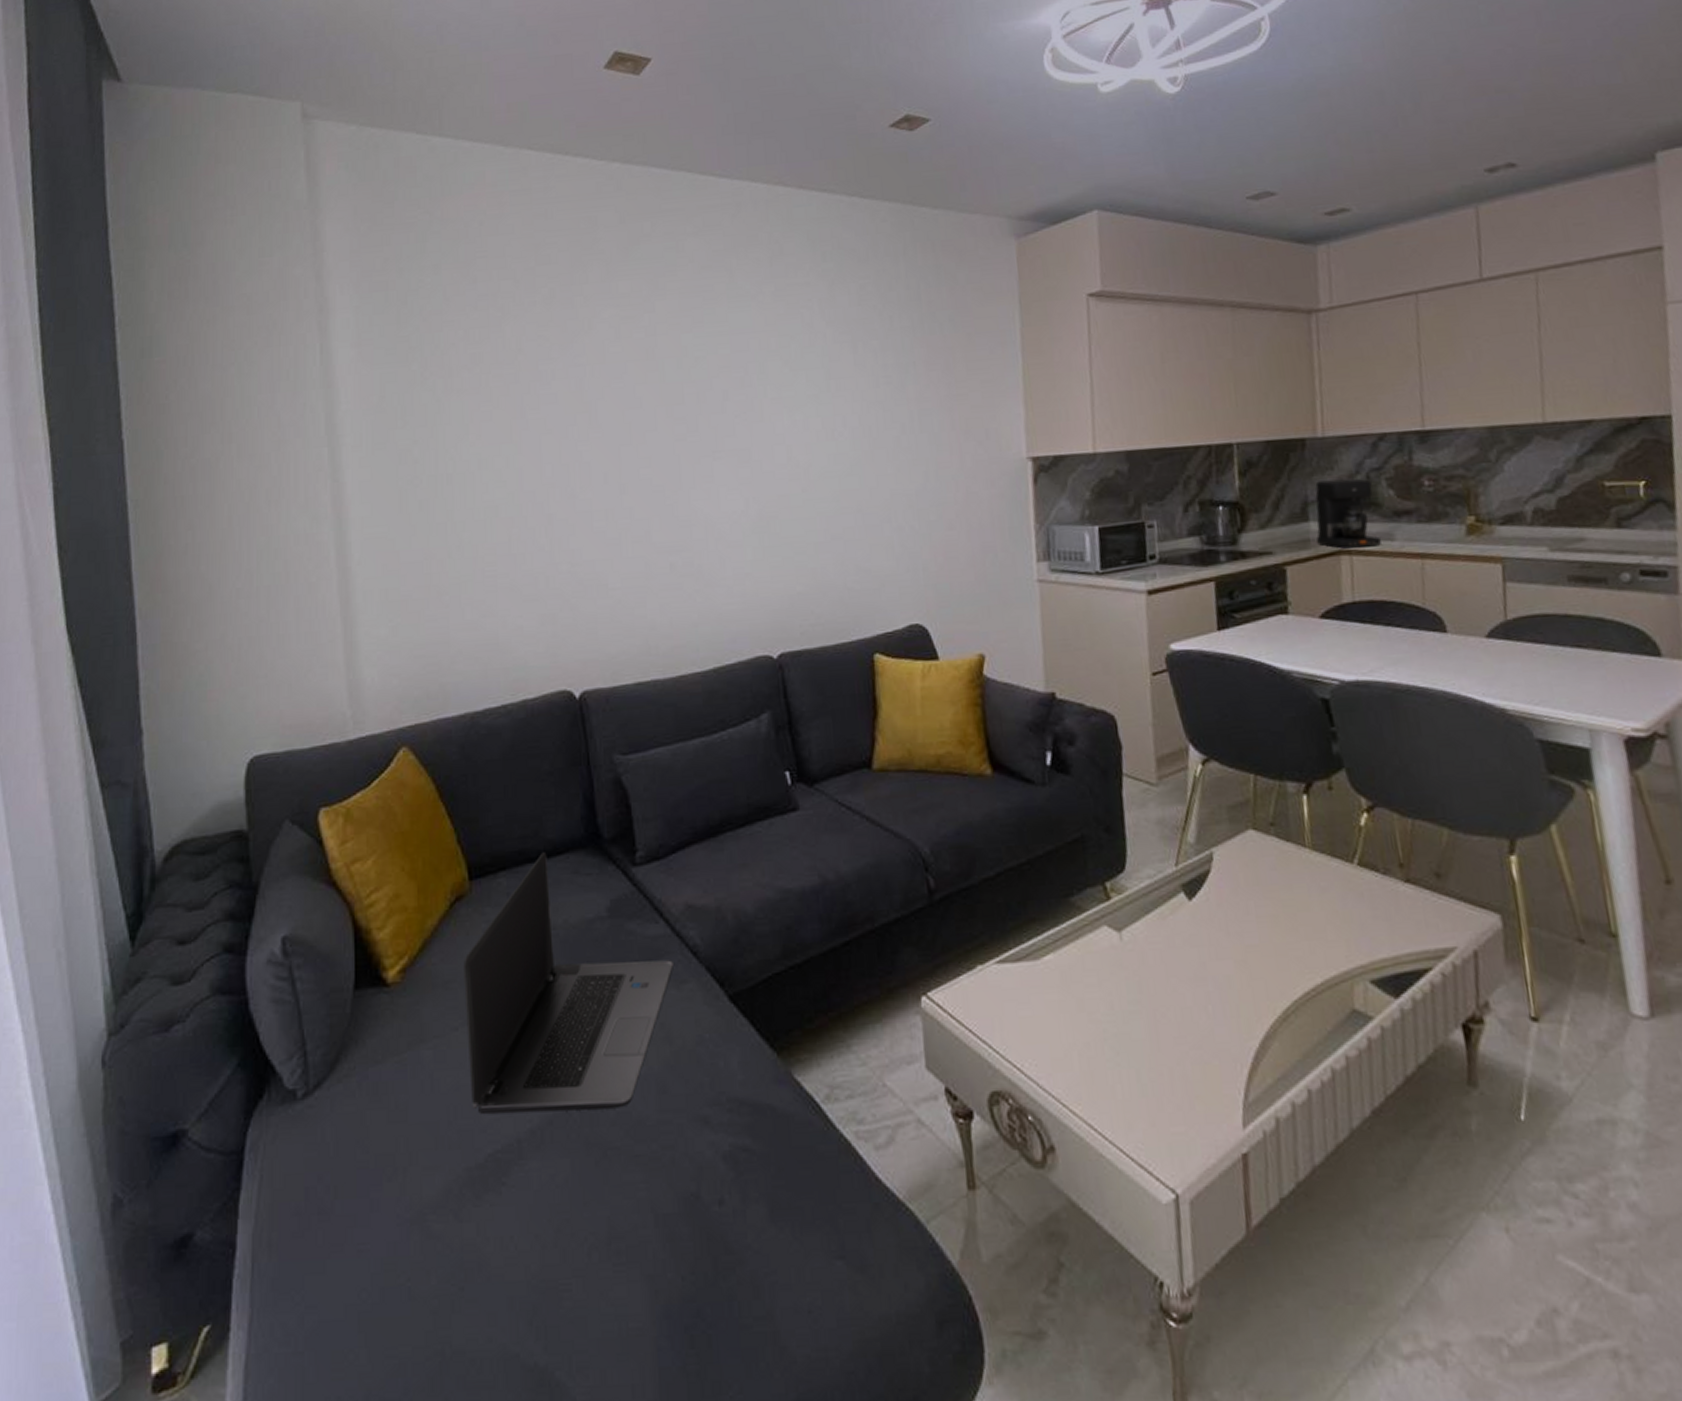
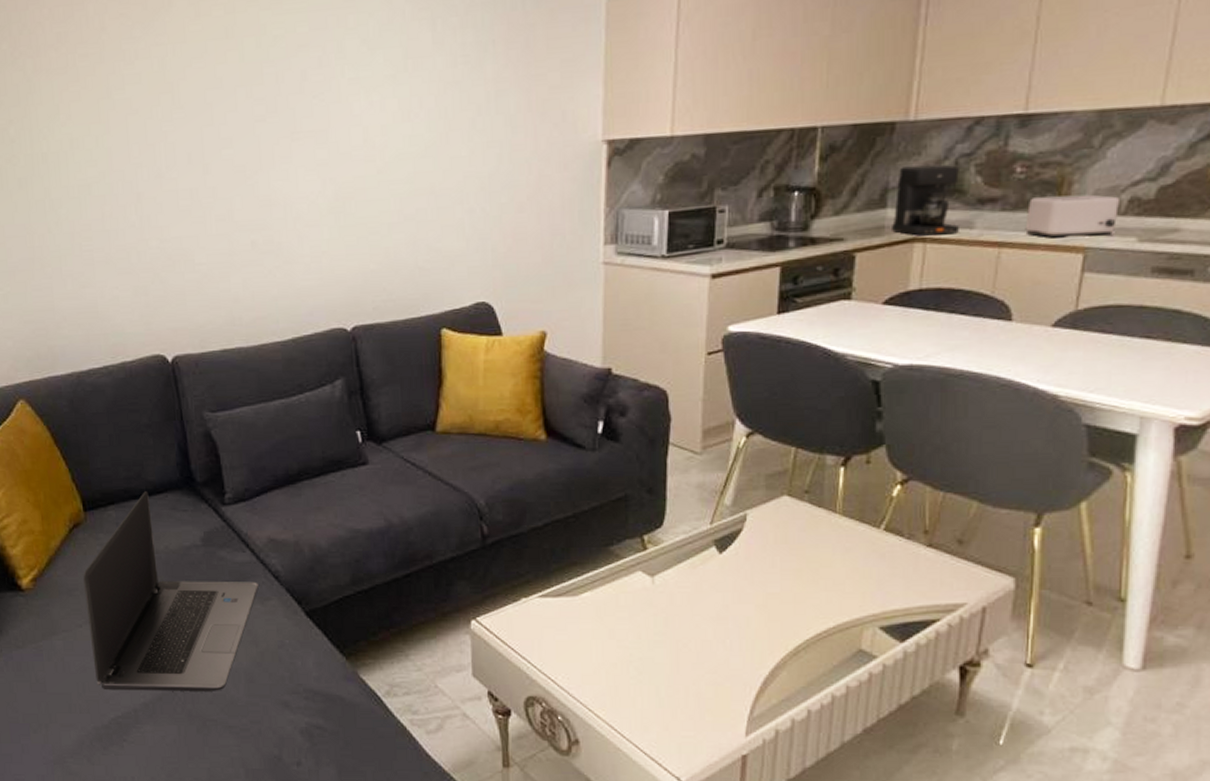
toaster: none [1441,506,1527,549] -> present [1025,194,1119,238]

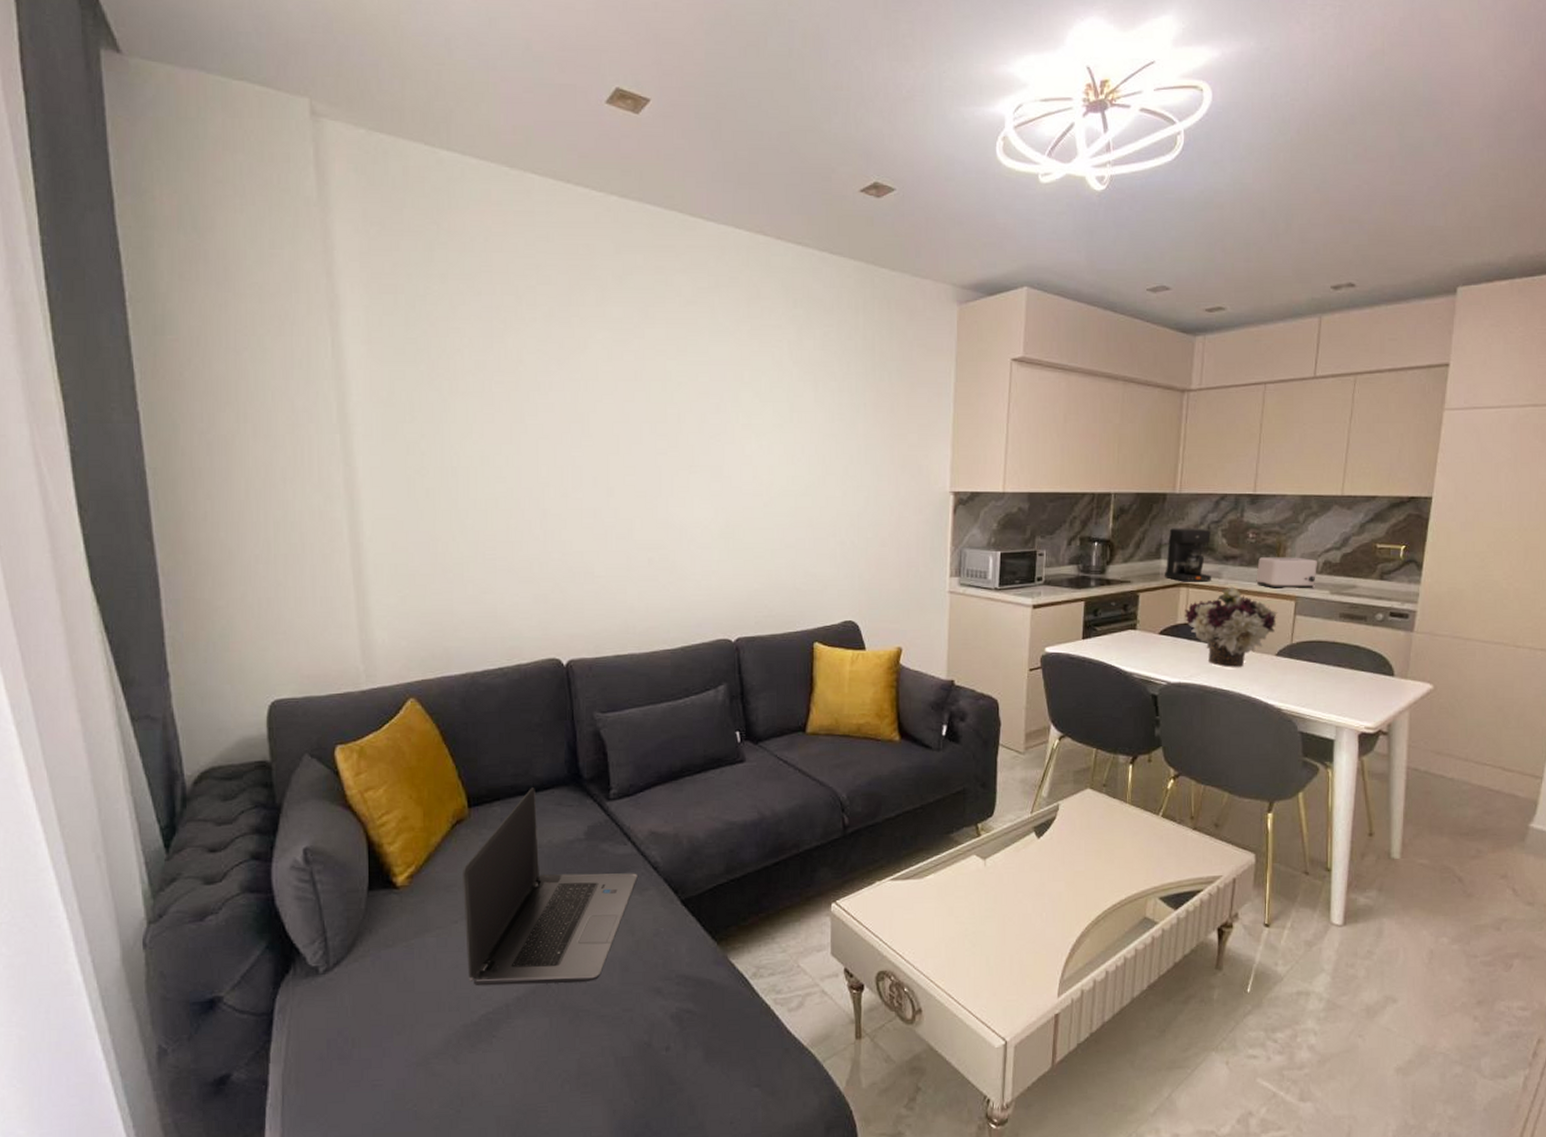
flower arrangement: none [920,238,1057,345] -> present [1185,586,1278,668]

